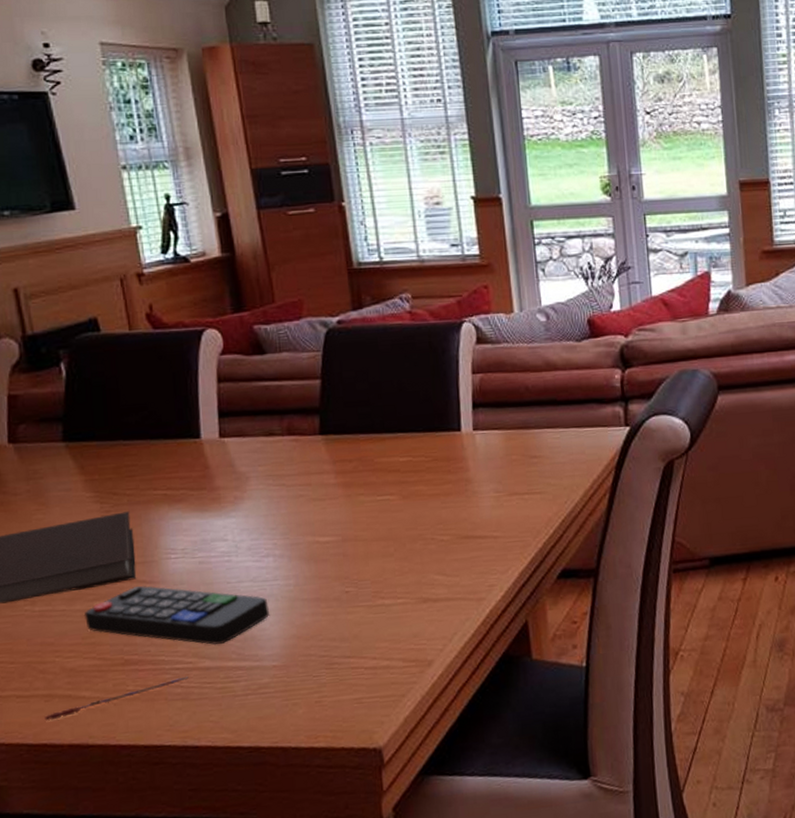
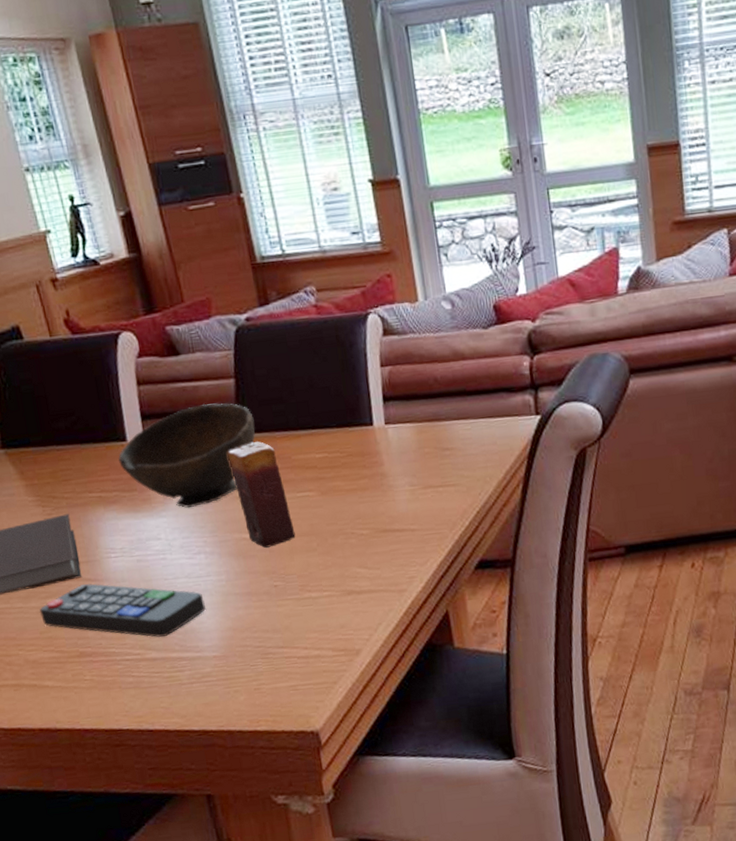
pen: present [44,676,189,721] -> none [15,666,138,708]
bowl: none [190,403,338,509] -> present [118,403,255,509]
candle: none [307,442,372,552] -> present [227,441,296,548]

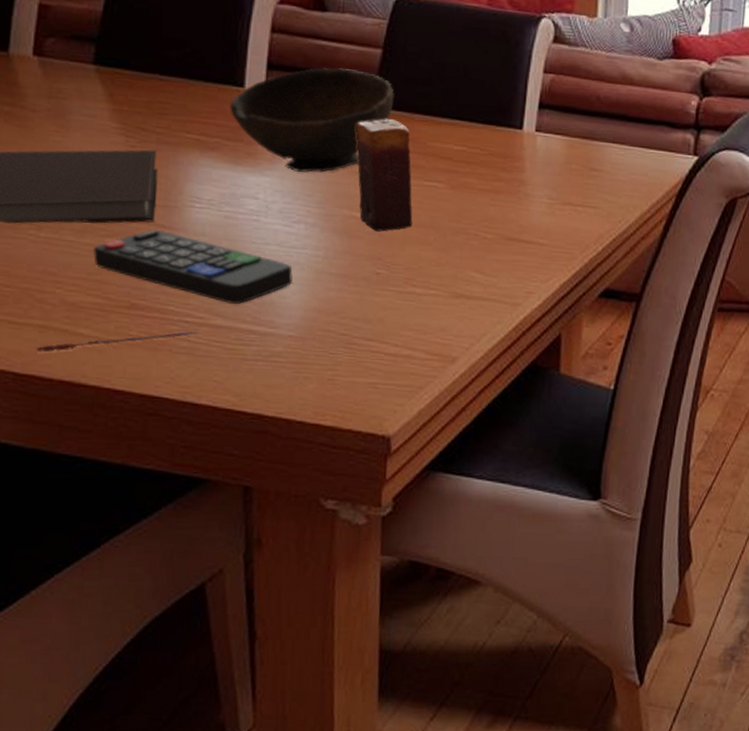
pen: none [15,666,138,708] -> present [36,331,197,353]

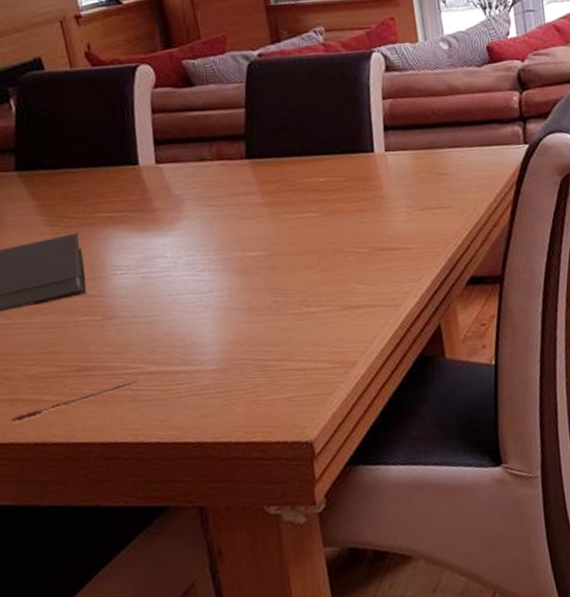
remote control: present [92,229,293,305] -> none [41,299,207,352]
bowl: present [230,67,394,173] -> none [129,131,263,228]
candle: present [356,118,413,232] -> none [235,165,297,265]

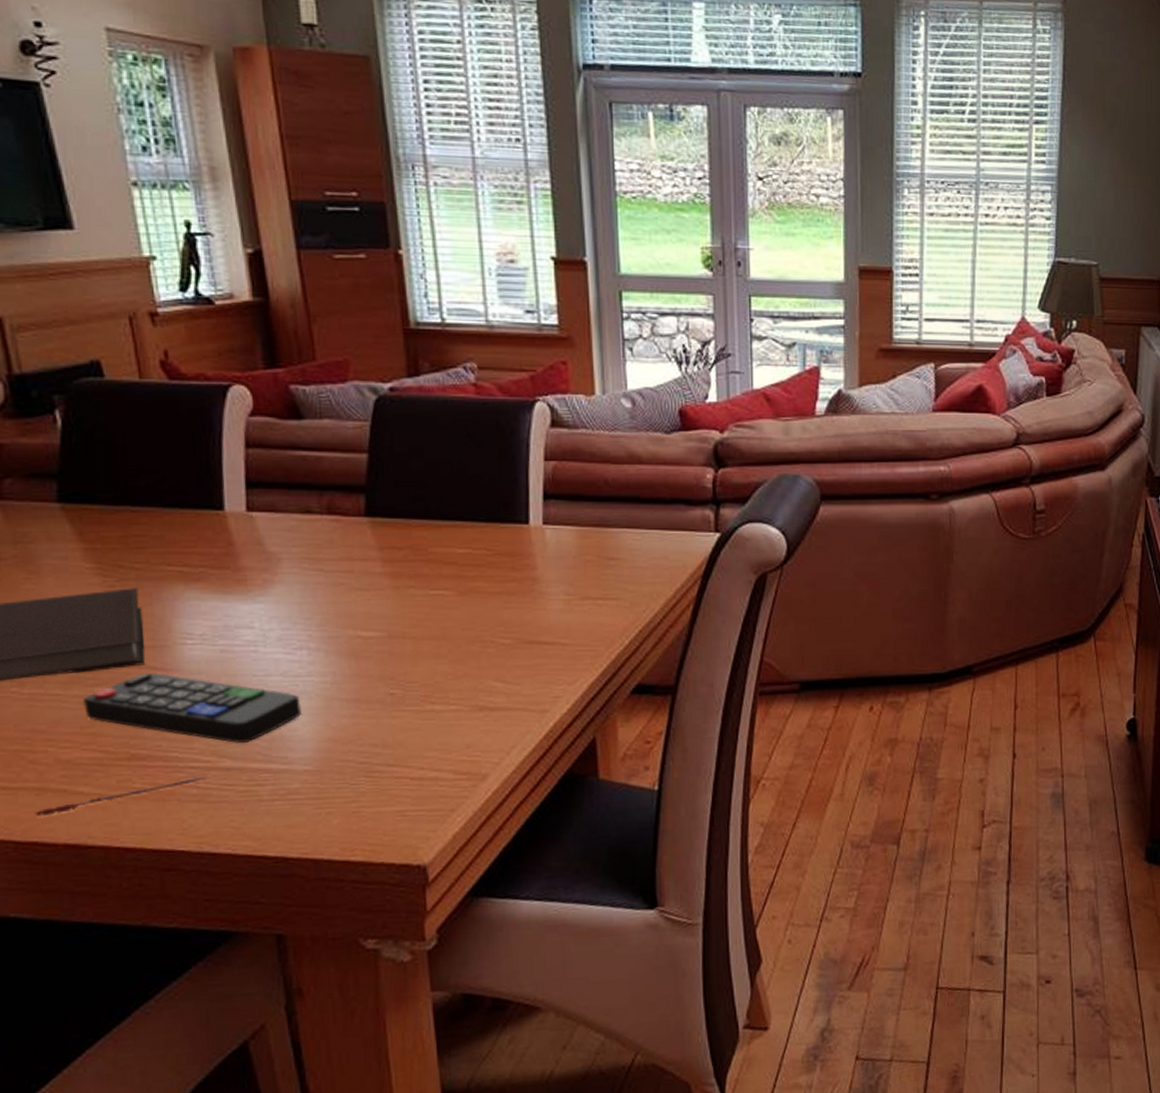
remote control: none [41,299,207,352] -> present [82,672,301,744]

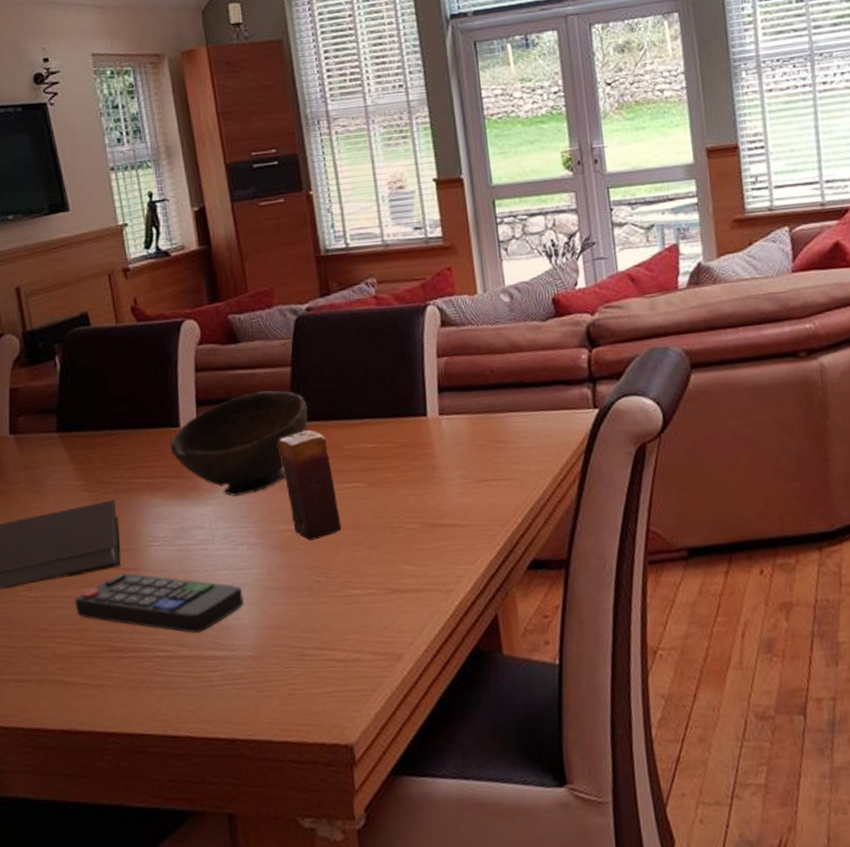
pen: present [35,776,206,817] -> none [38,664,169,706]
bowl: none [211,477,387,596] -> present [170,391,308,497]
candle: none [350,527,423,649] -> present [278,429,342,540]

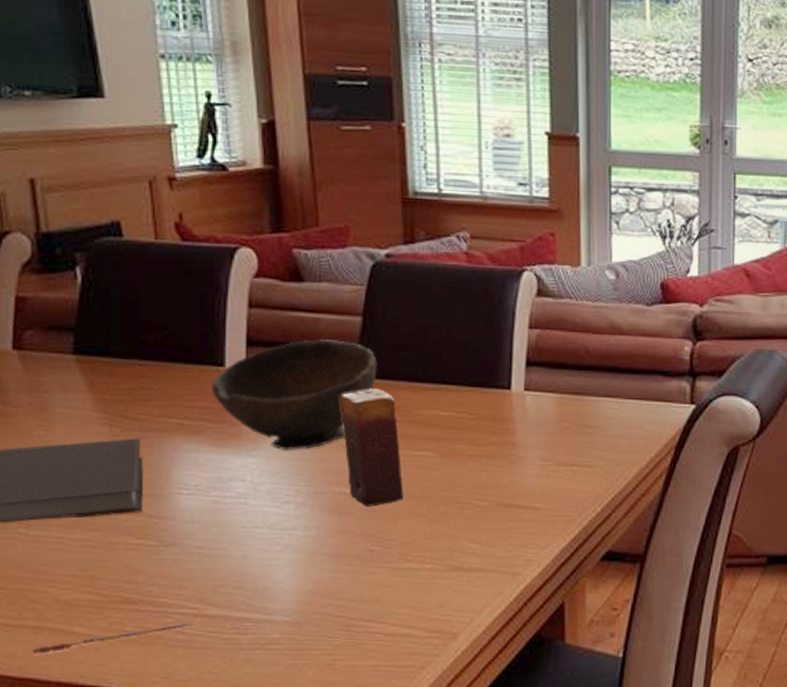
pen: none [38,664,169,706] -> present [32,623,192,654]
remote control: present [74,572,244,634] -> none [82,519,285,593]

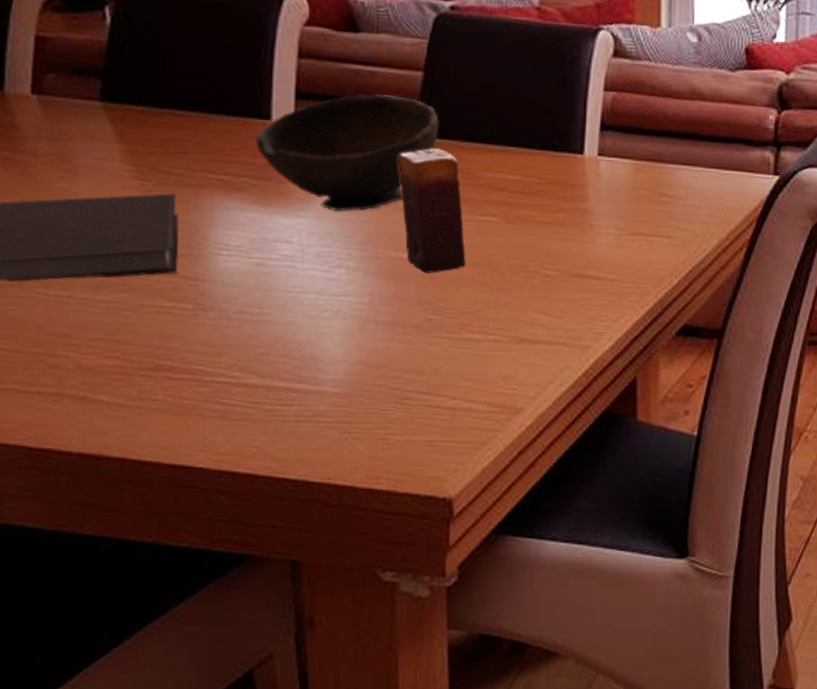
pen: present [32,623,192,654] -> none [51,392,231,423]

